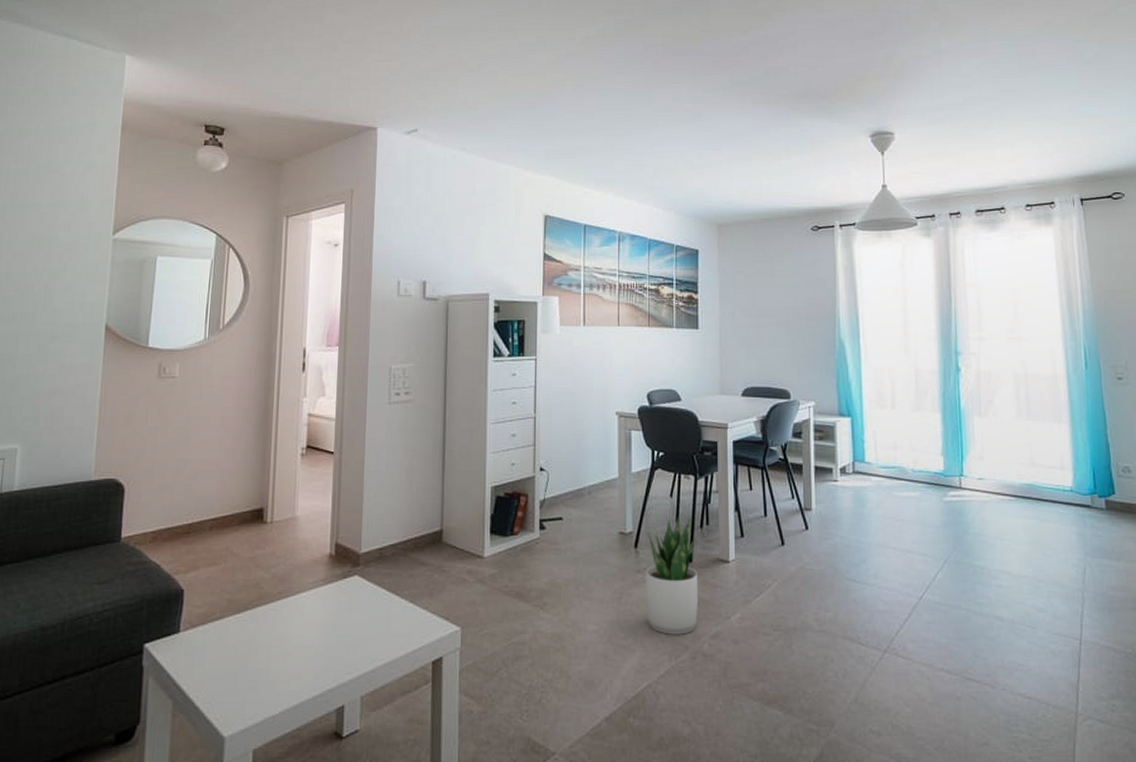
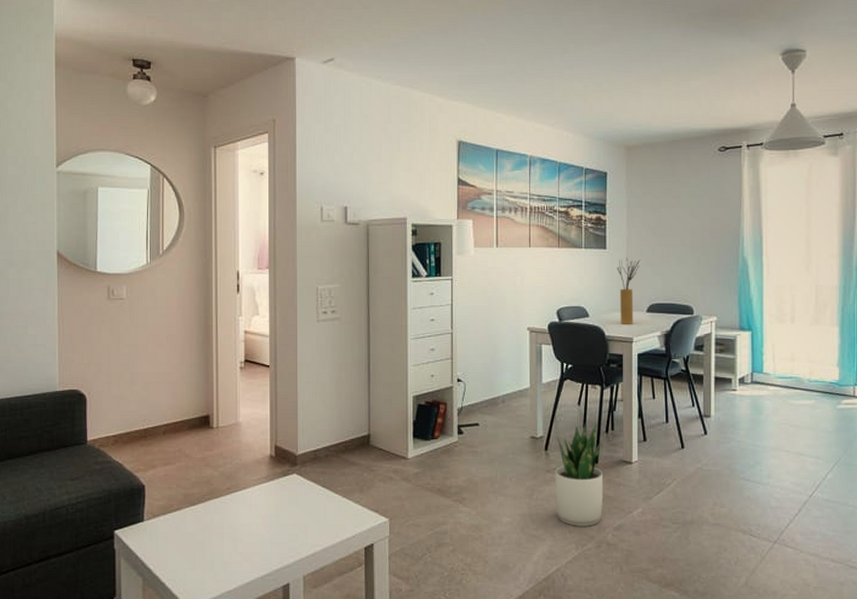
vase: none [709,338,735,410] -> present [616,258,641,325]

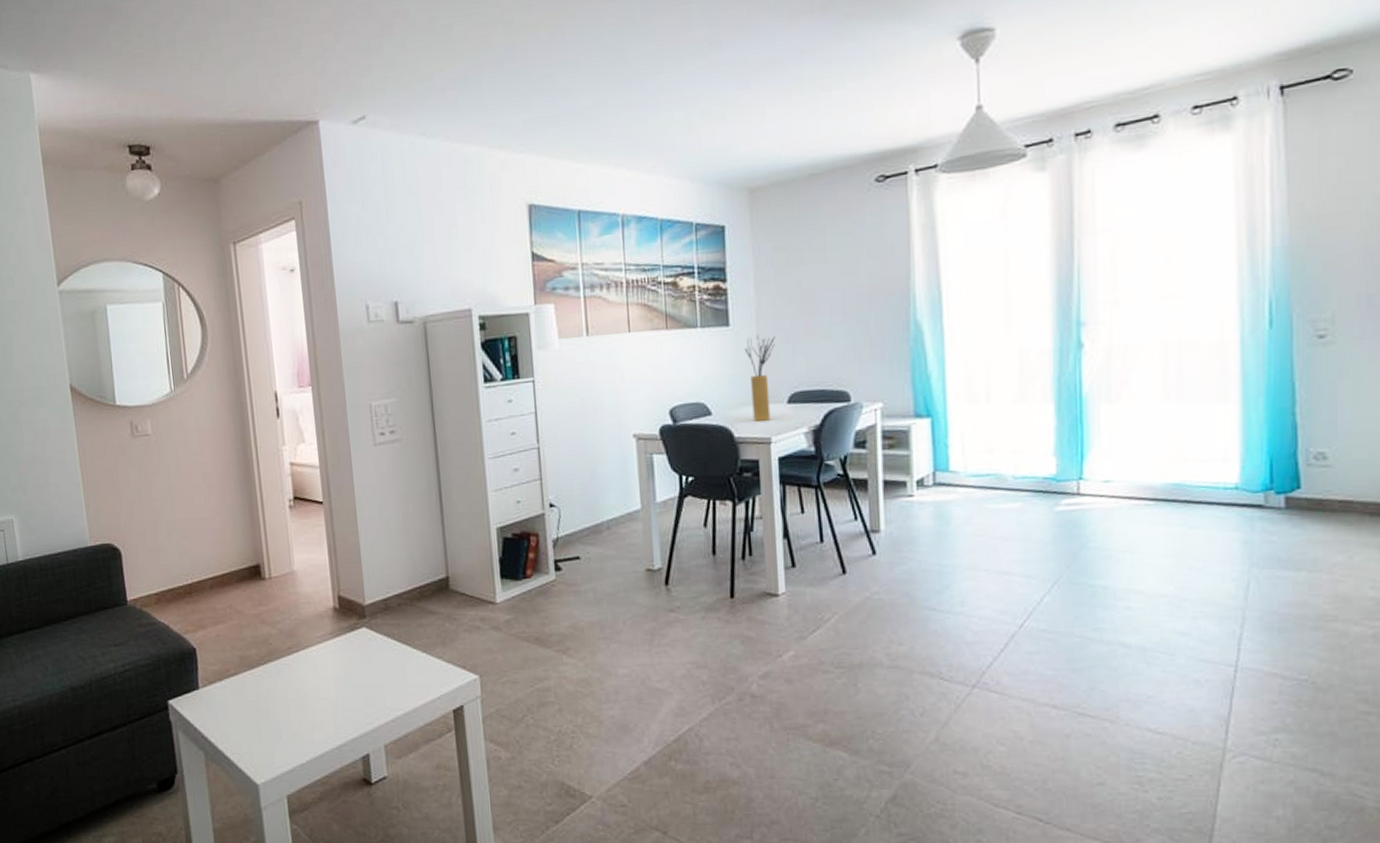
planter: present [555,423,604,526] -> none [679,548,744,676]

